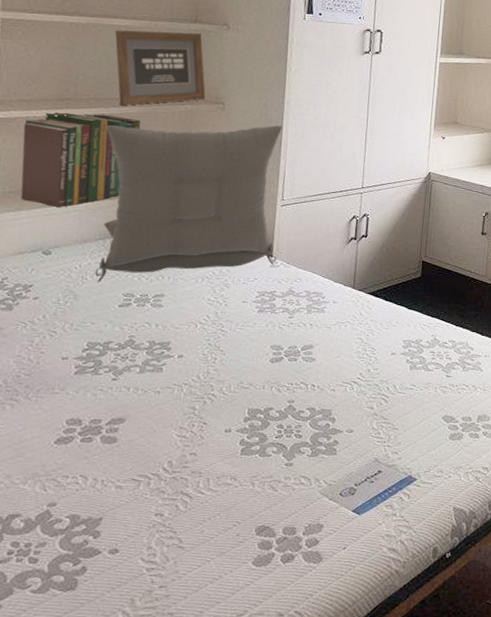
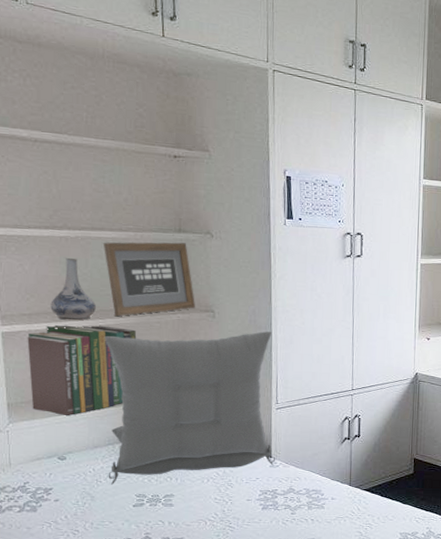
decorative vase: none [52,45,102,109] -> present [50,258,97,321]

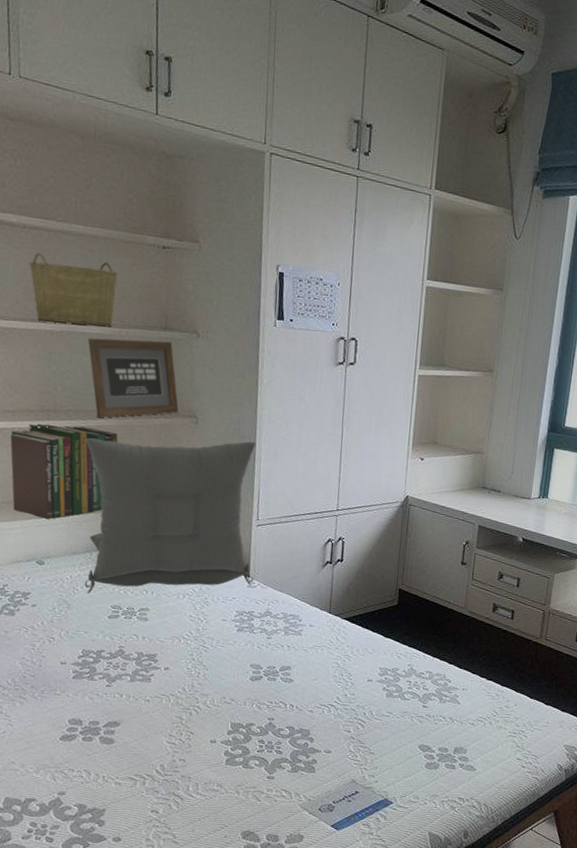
basket: none [41,163,131,231] -> present [29,252,118,327]
decorative vase: present [50,258,97,321] -> none [33,354,80,420]

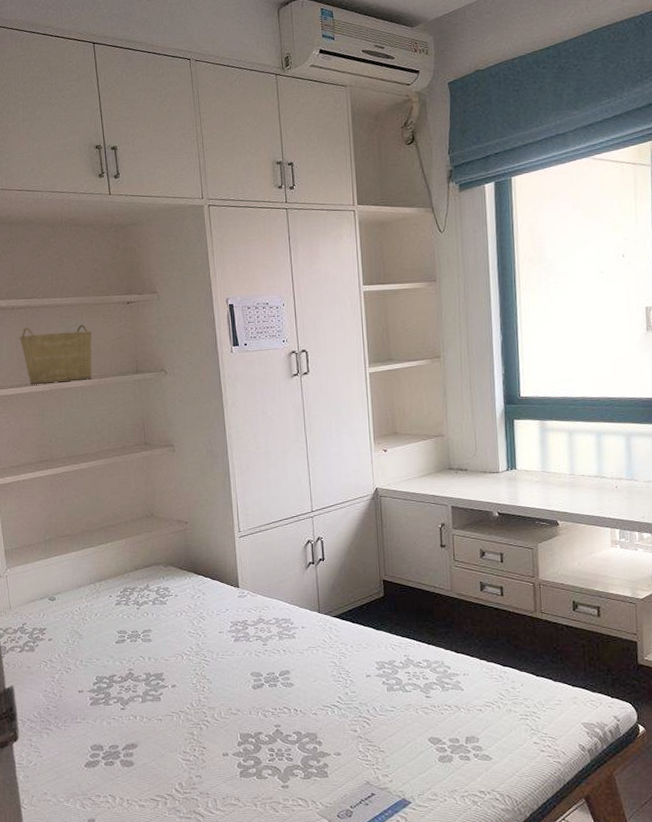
books: present [10,423,118,519] -> none [17,470,108,558]
seat cushion: present [84,438,255,594] -> none [79,460,243,622]
picture frame: present [87,338,179,418] -> none [72,383,157,460]

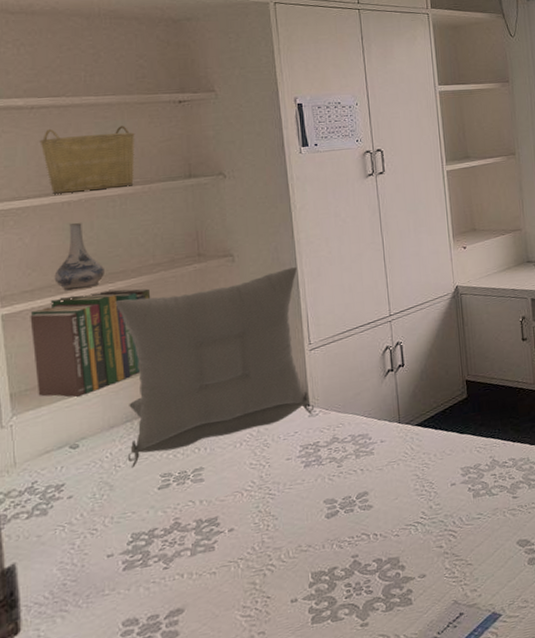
books: none [17,470,108,558] -> present [30,288,151,397]
decorative vase: none [33,410,72,468] -> present [54,223,106,291]
seat cushion: none [79,460,243,622] -> present [115,267,315,468]

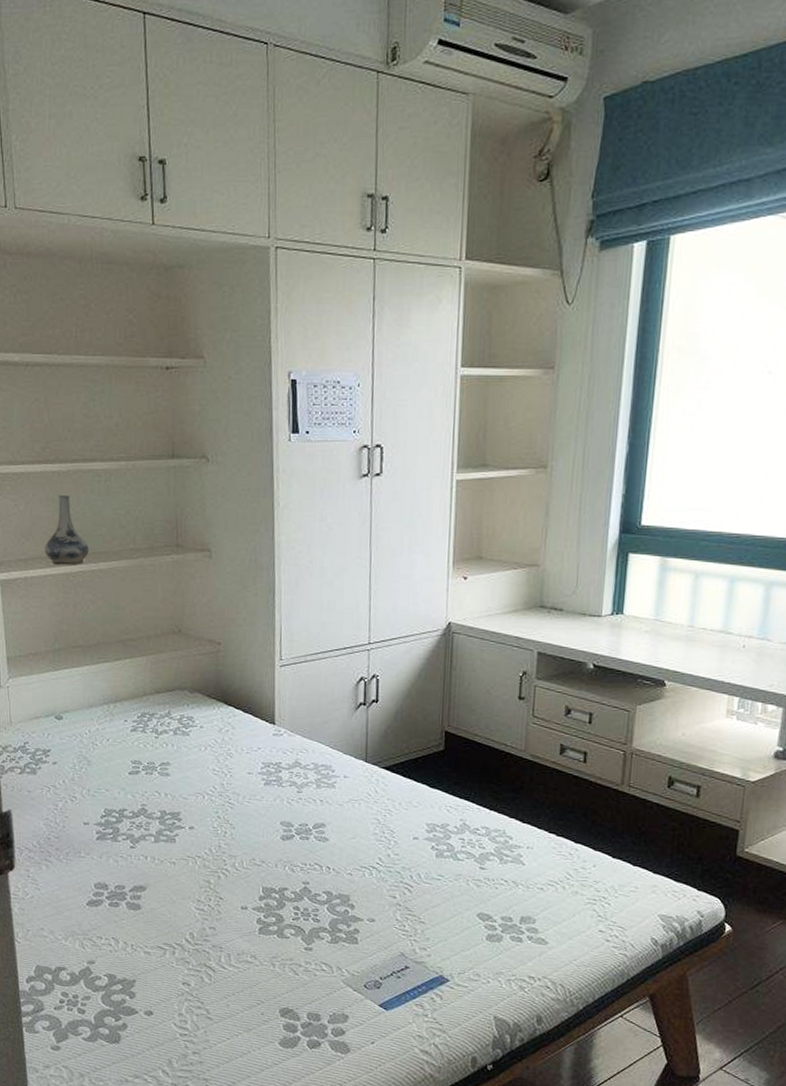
books: present [30,288,151,397] -> none [24,570,130,671]
basket: present [40,126,135,194] -> none [33,389,122,462]
seat cushion: present [115,267,315,468] -> none [97,573,280,749]

